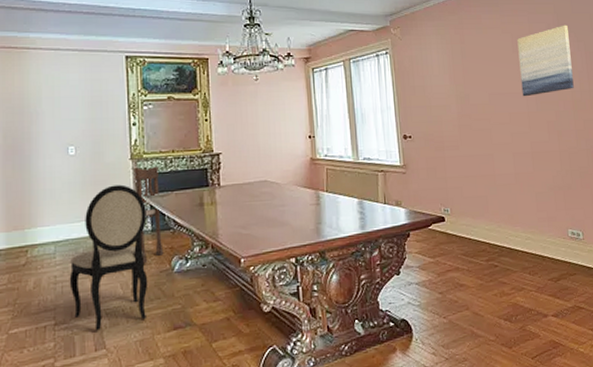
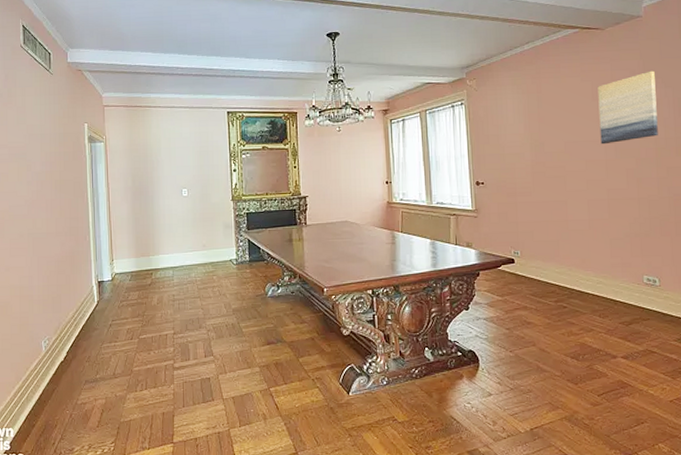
dining chair: present [69,184,148,331] -> none [184,221,247,341]
dining chair: present [133,165,164,264] -> none [234,206,259,289]

